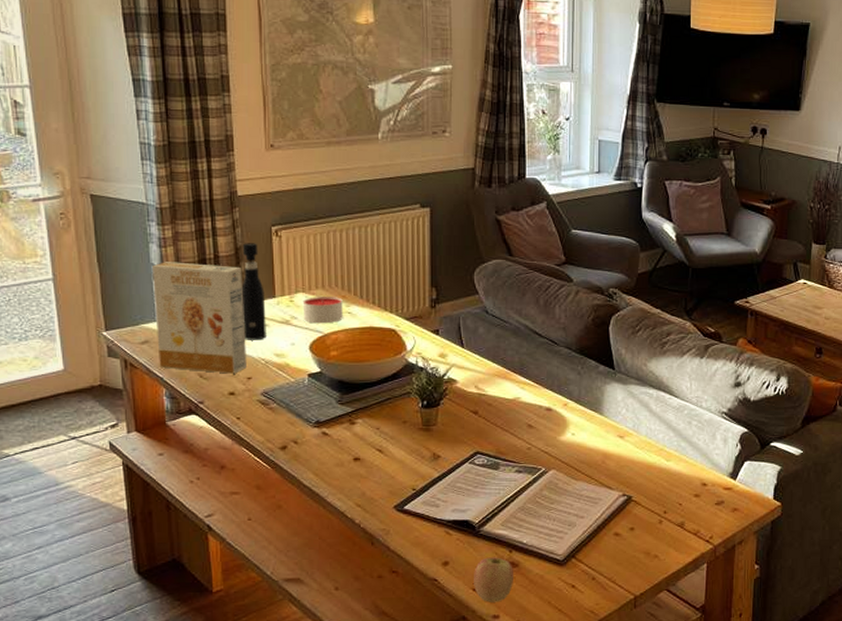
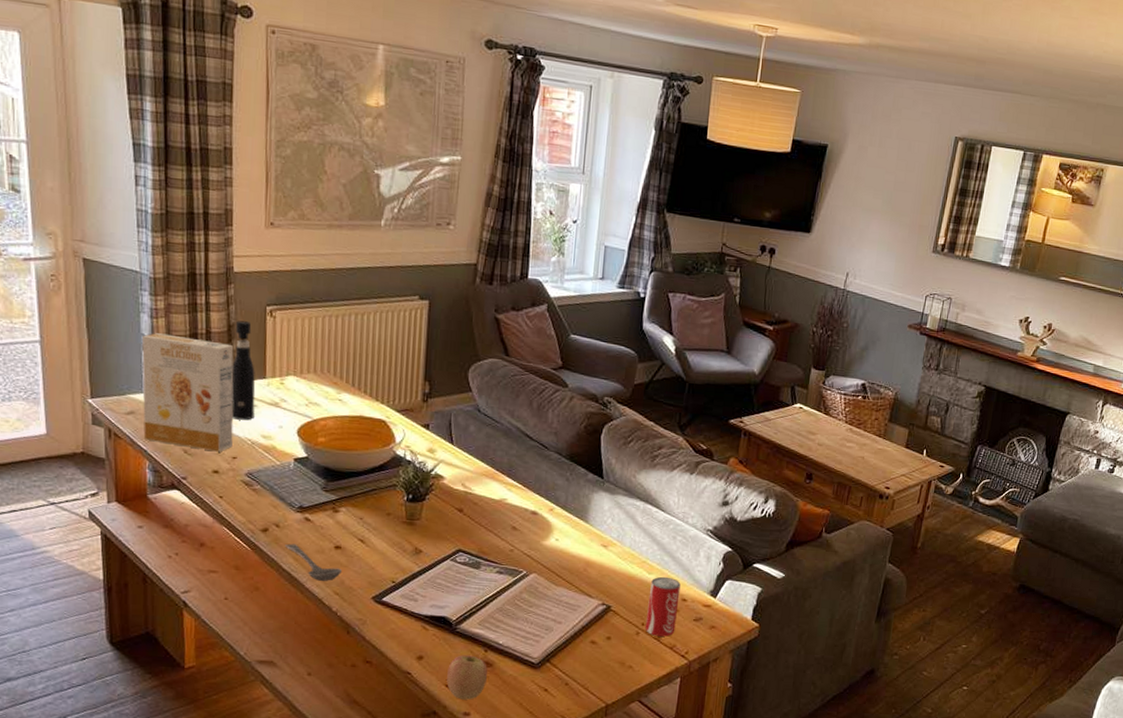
candle: present [302,297,343,324] -> none [292,381,334,409]
stirrer: none [304,459,363,494] -> present [285,543,343,581]
beverage can: none [667,462,700,523] -> present [645,576,681,637]

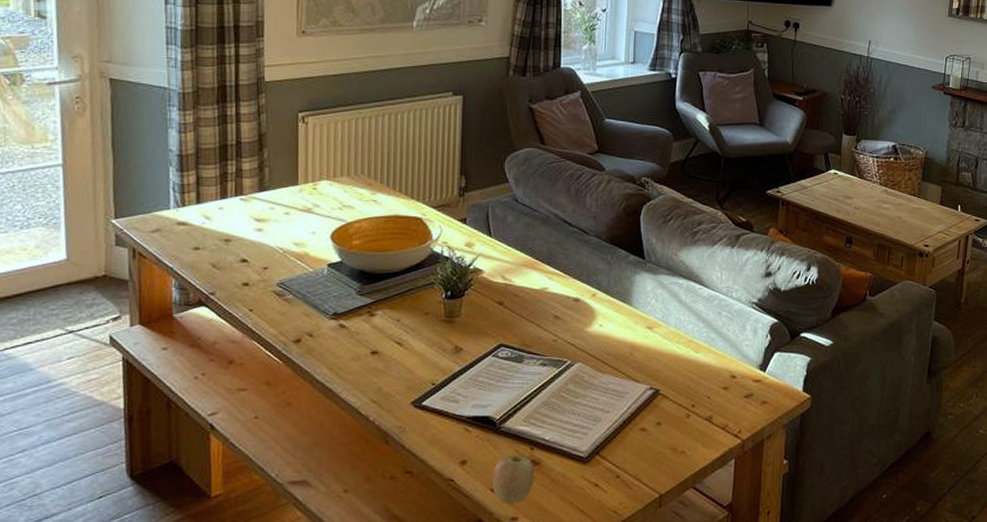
cereal box: present [142,333,234,452] -> none [169,148,265,264]
pepper grinder: present [231,321,256,420] -> none [262,129,287,229]
stirrer: present [285,543,343,581] -> none [319,353,380,390]
beverage can: present [645,576,681,637] -> none [695,354,729,417]

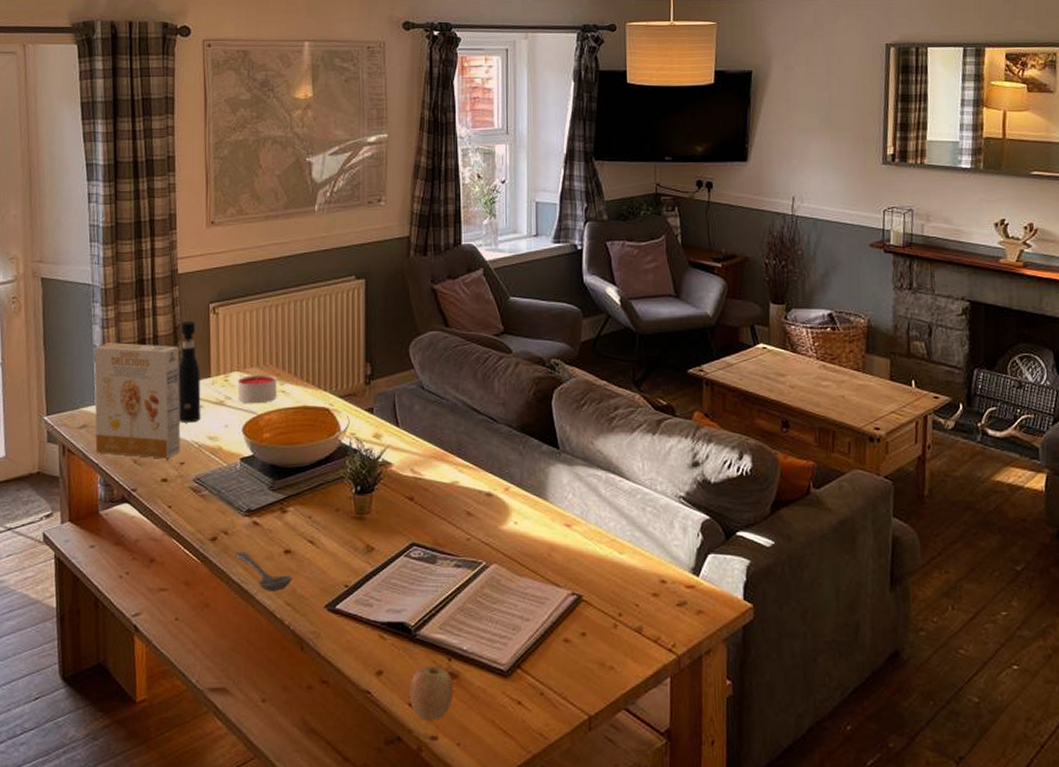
cereal box: none [169,148,265,264] -> present [94,343,181,459]
pepper grinder: none [262,129,287,229] -> present [178,321,201,423]
stirrer: none [319,353,380,390] -> present [234,551,293,591]
candle: none [325,184,368,212] -> present [237,375,277,404]

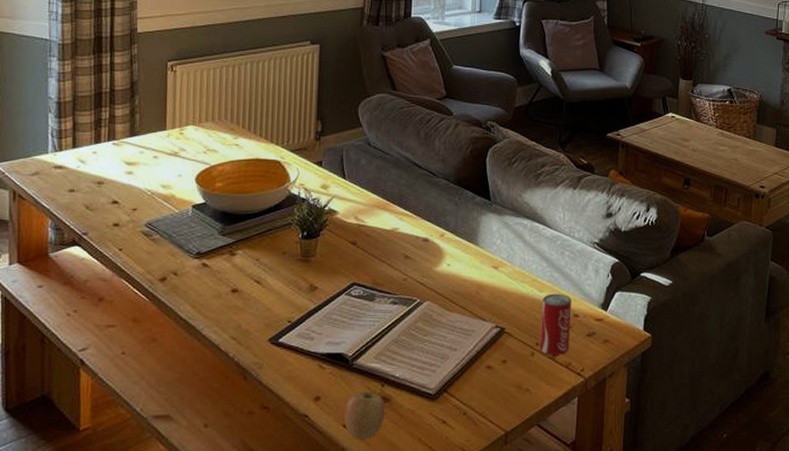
cereal box: present [94,343,181,459] -> none [47,95,136,205]
pepper grinder: present [178,321,201,423] -> none [132,77,156,172]
stirrer: present [234,551,293,591] -> none [183,291,239,327]
candle: present [237,375,277,404] -> none [191,129,231,156]
beverage can: none [622,555,658,628] -> present [539,293,572,355]

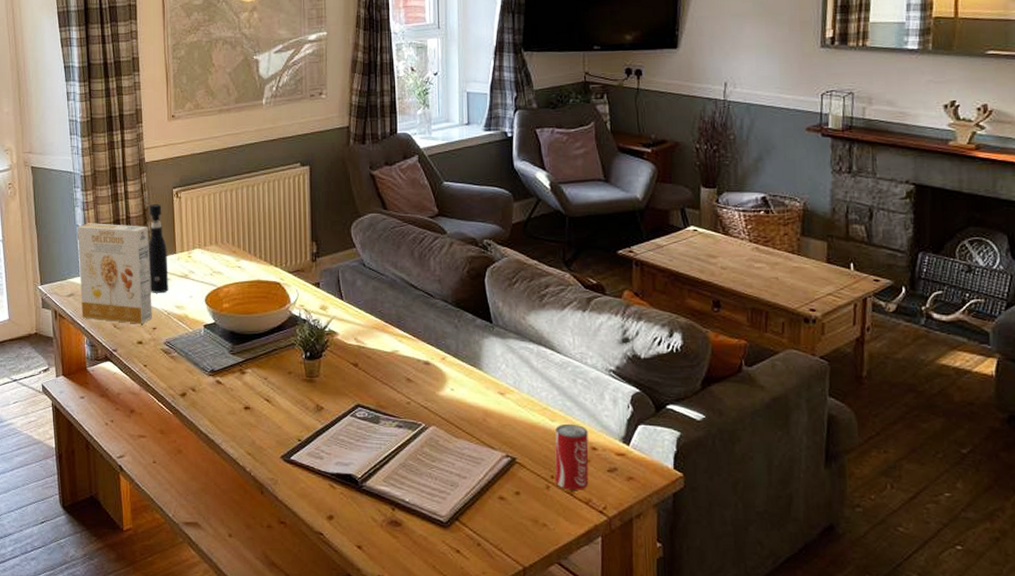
cereal box: none [47,95,136,205] -> present [78,223,152,324]
pepper grinder: none [132,77,156,172] -> present [148,204,169,293]
apple: present [344,391,385,440] -> none [358,514,397,562]

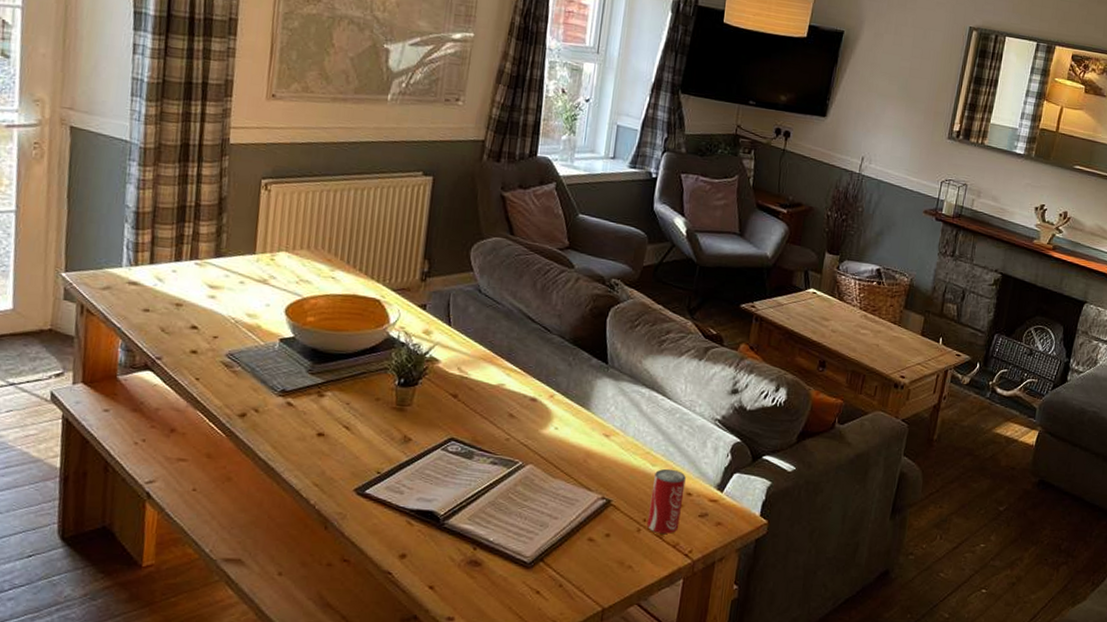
cereal box: present [78,223,152,324] -> none [118,205,224,331]
pepper grinder: present [148,204,169,293] -> none [215,193,245,298]

